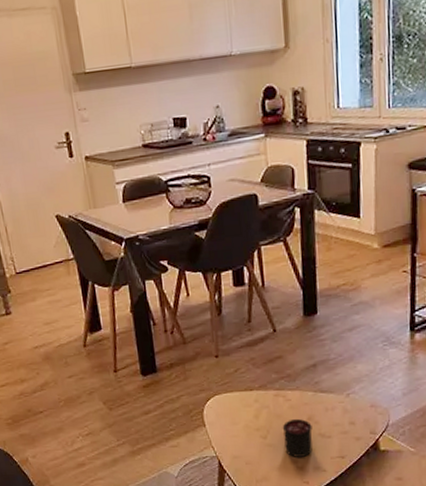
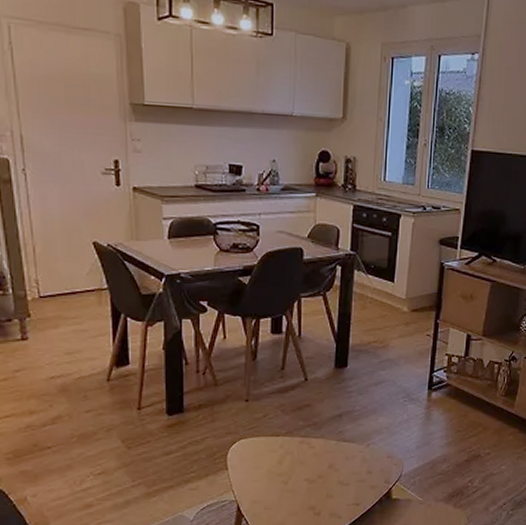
candle: present [282,418,312,457] -> none [303,465,332,503]

